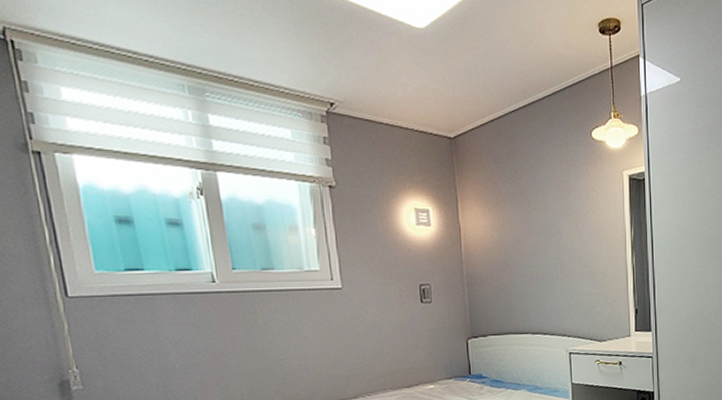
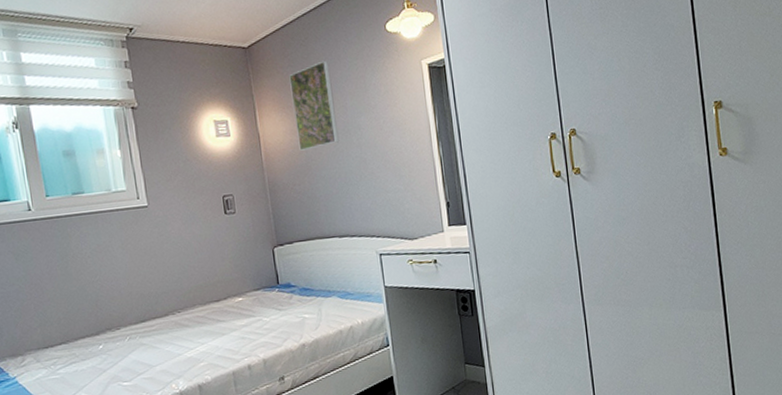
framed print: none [494,160,539,247] -> present [289,60,340,151]

